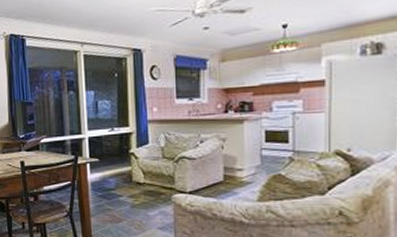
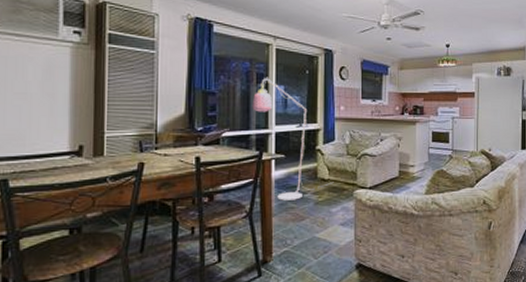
floor lamp: none [65,83,149,203] -> present [252,77,333,201]

